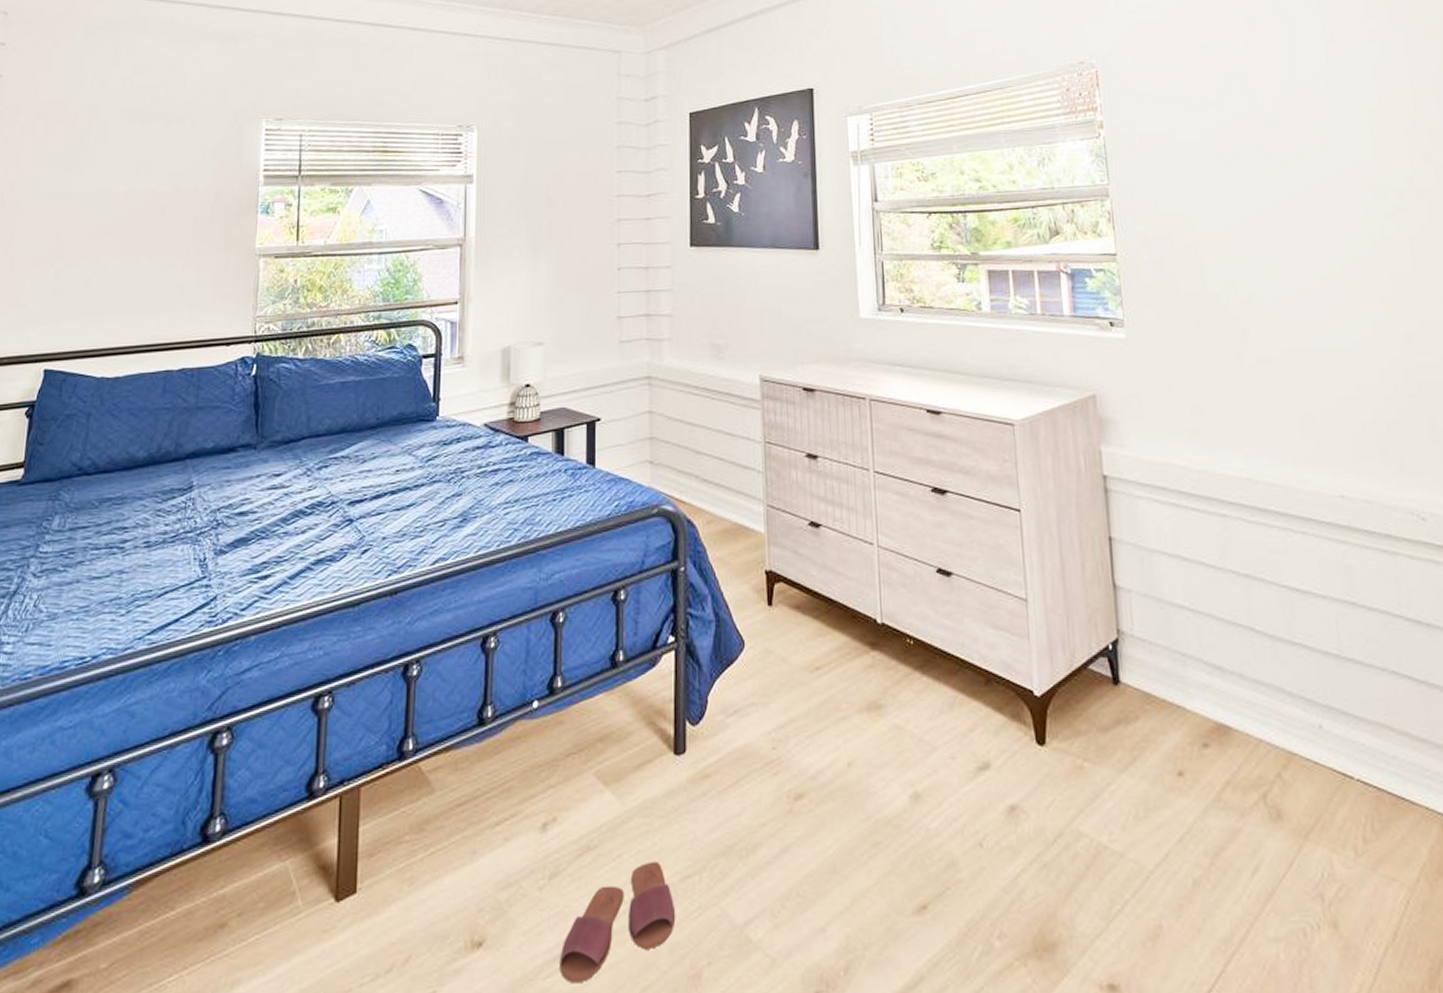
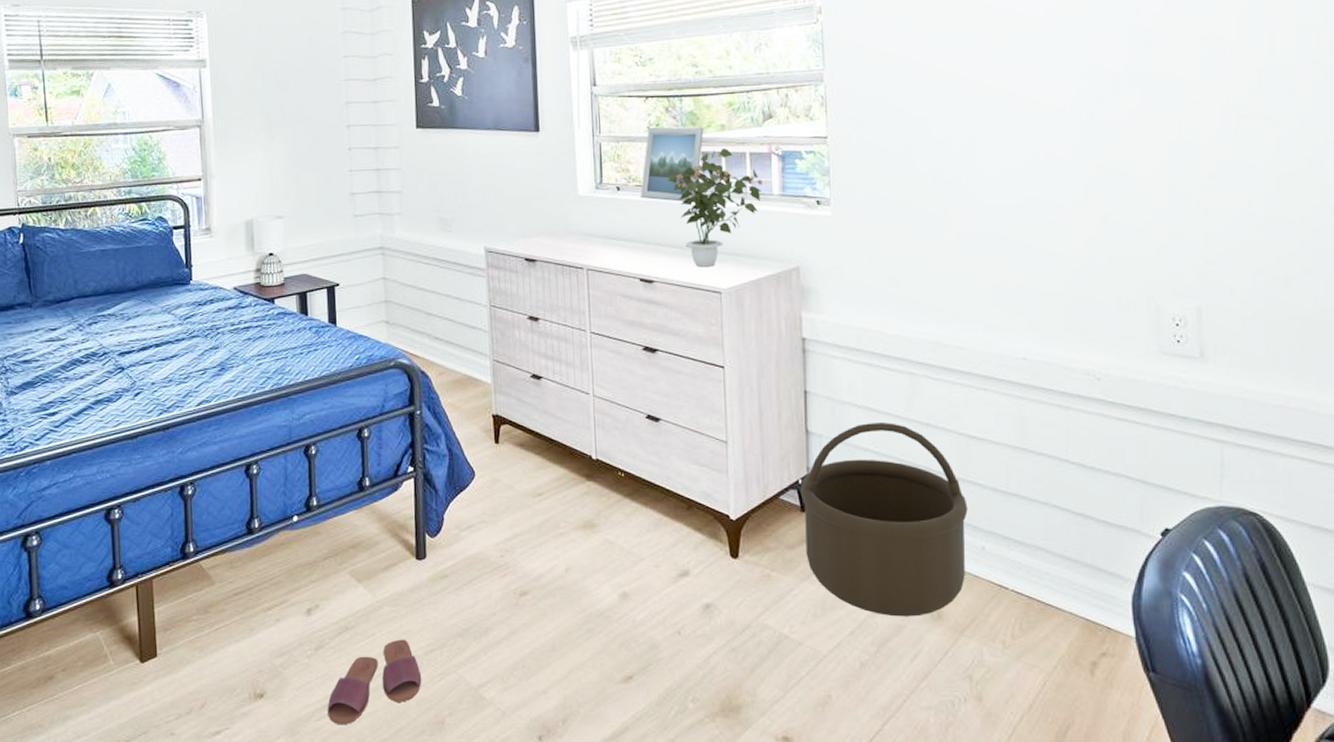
picture frame: none [925,244,990,325] -> present [640,126,704,203]
potted plant: none [954,267,1052,396] -> present [668,149,762,267]
basket: none [1110,574,1304,818] -> present [800,423,968,617]

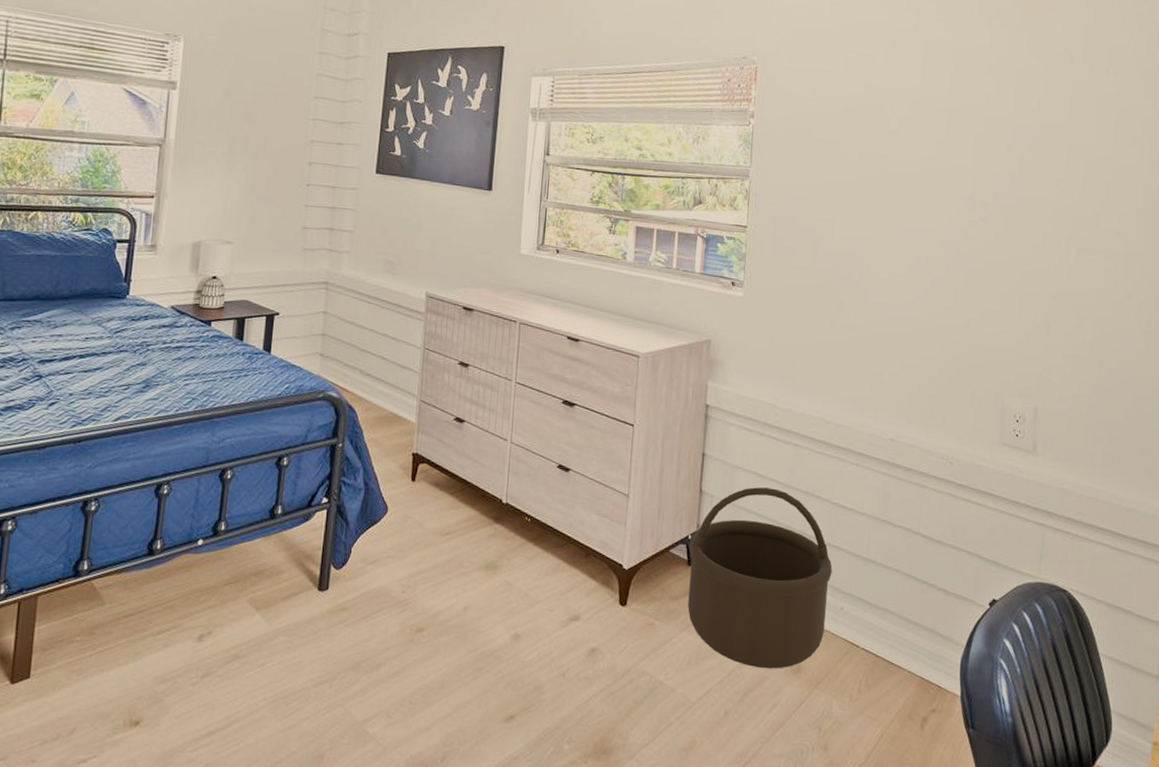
slippers: present [327,639,422,725] -> none [204,670,308,757]
picture frame: present [640,126,704,203] -> none [577,199,641,272]
potted plant: present [668,149,762,267] -> none [603,226,687,332]

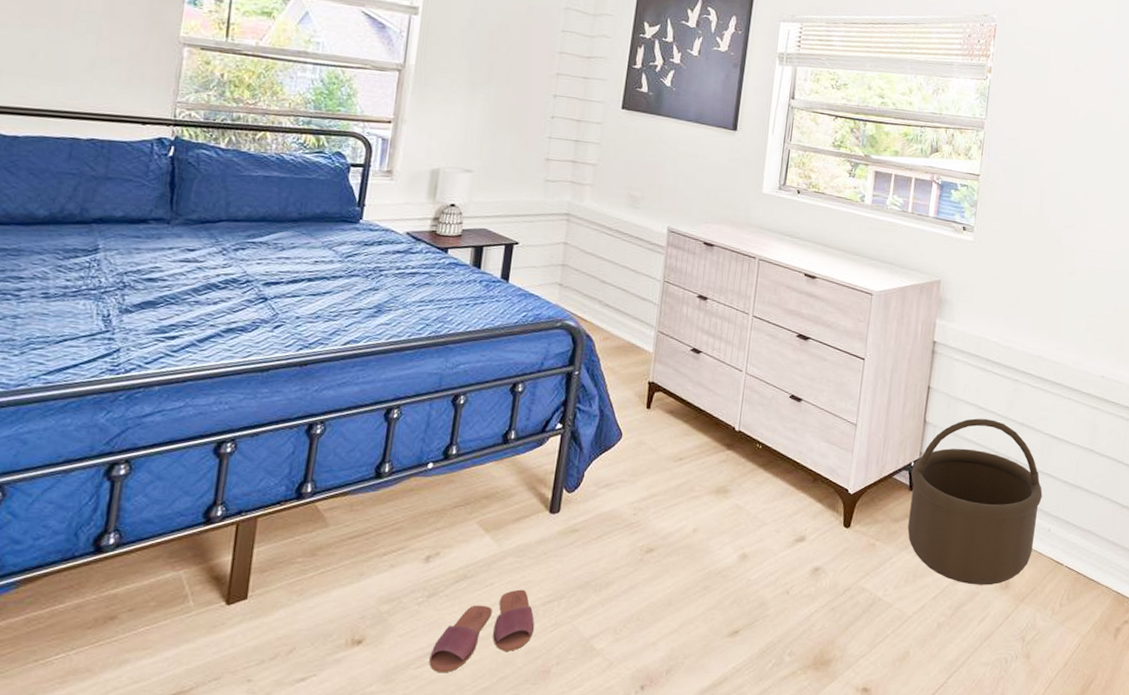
slippers: none [204,670,308,757] -> present [429,589,535,673]

